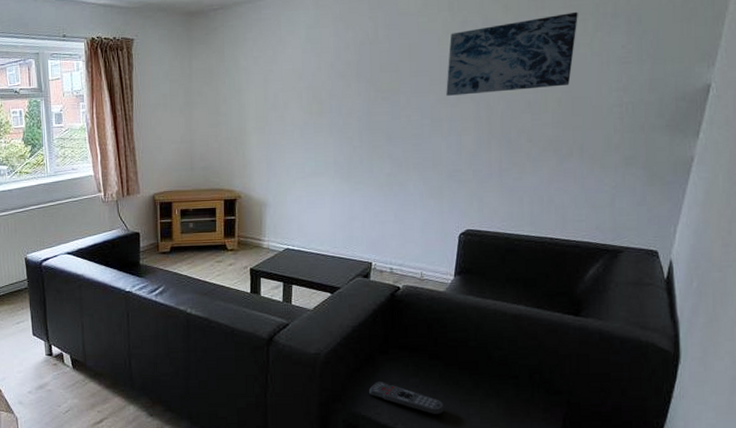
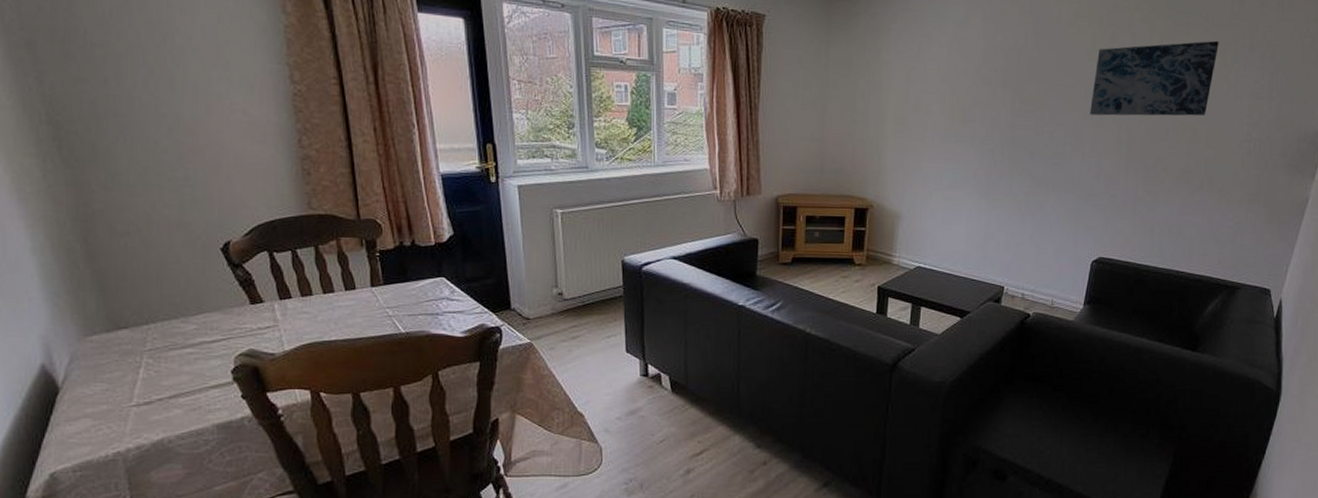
remote control: present [369,382,445,415] -> none [992,414,1065,450]

